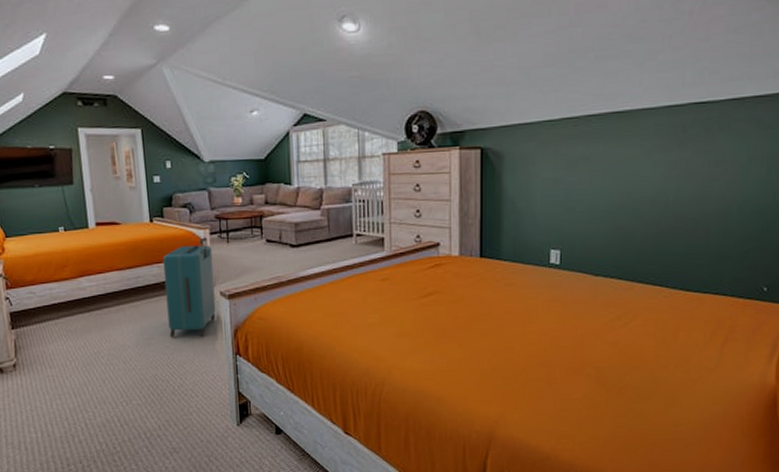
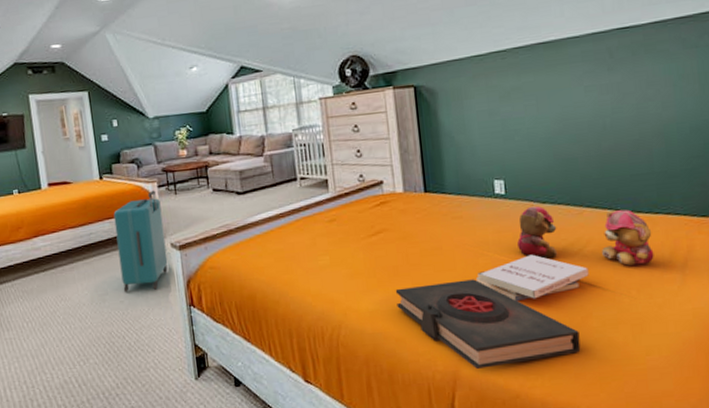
book: none [441,345,614,430] -> present [395,279,581,369]
books: none [522,325,631,370] -> present [476,254,589,302]
stuffed animal: none [566,278,698,342] -> present [517,206,654,266]

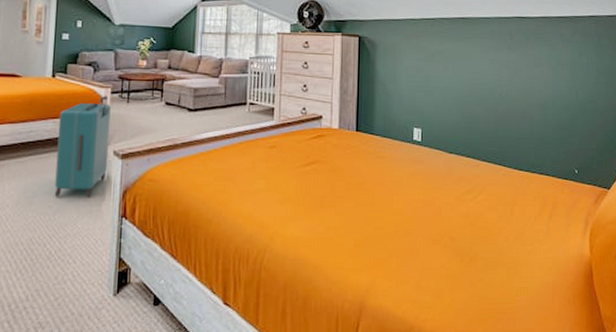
book: present [395,279,581,369] -> none [319,215,467,300]
books: present [476,254,589,302] -> none [390,197,479,239]
stuffed animal: present [517,206,654,266] -> none [426,154,529,215]

